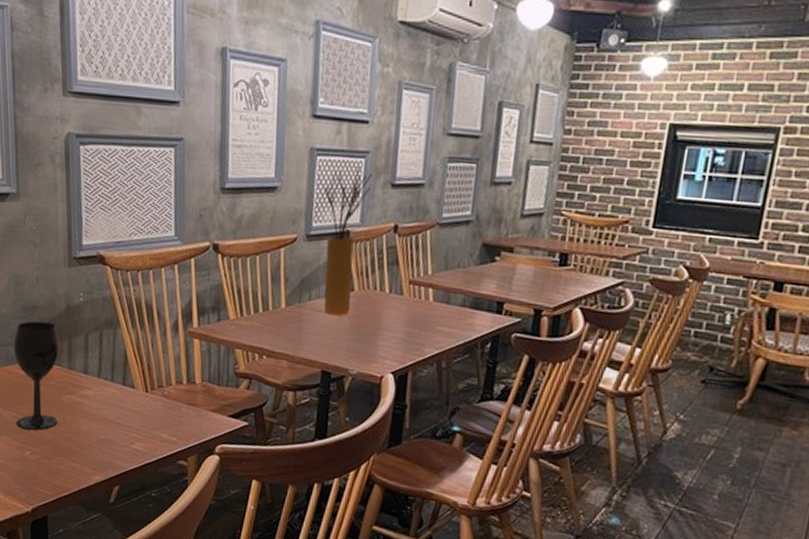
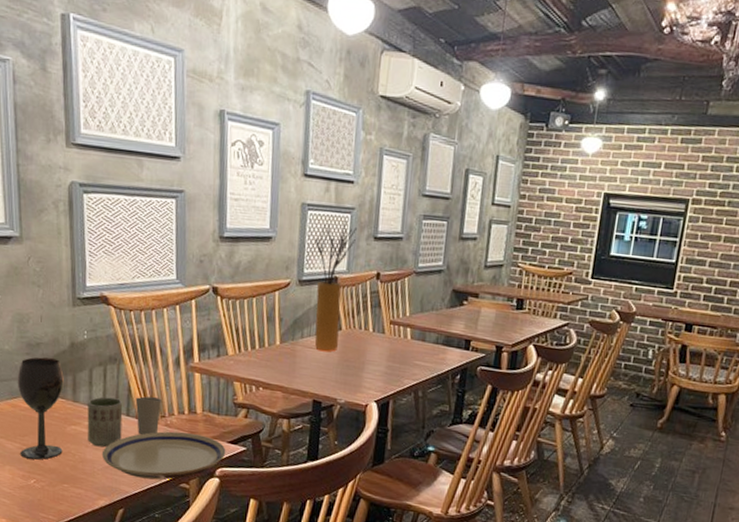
cup: none [82,364,119,419] -> present [87,396,123,448]
plate: none [97,402,227,456] -> present [101,431,226,480]
cup: none [131,364,159,407] -> present [135,396,162,436]

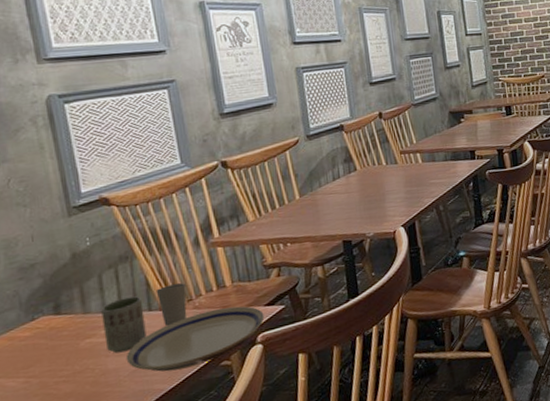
wine glass: present [17,357,64,460] -> none [10,275,79,392]
vase: present [314,221,357,352] -> none [314,75,357,194]

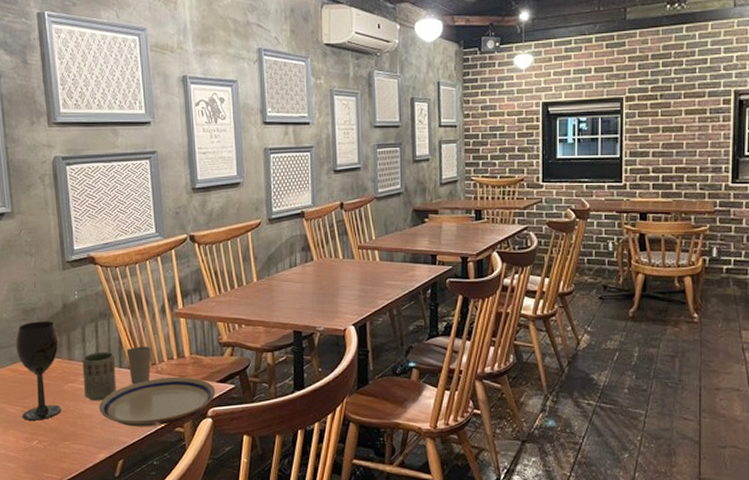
wine glass: none [10,275,79,392] -> present [15,321,62,420]

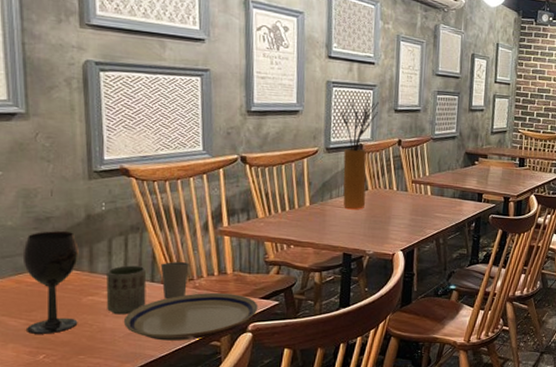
vase: none [279,159,317,282] -> present [340,96,379,209]

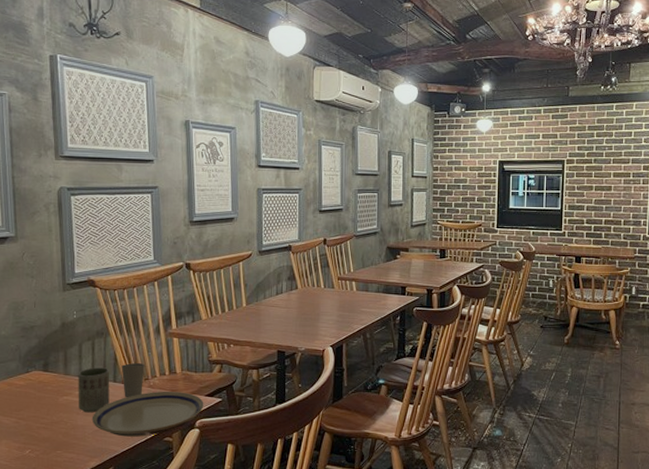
wine glass: present [22,231,79,334] -> none [13,338,56,431]
vase: present [340,96,379,209] -> none [270,200,304,308]

